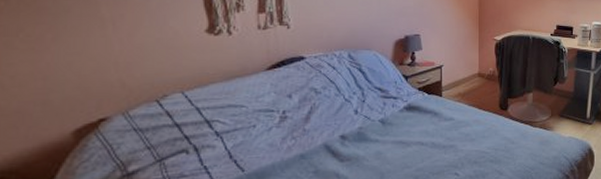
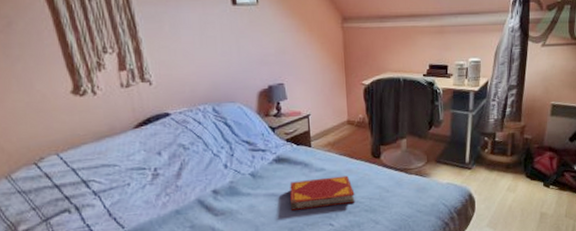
hardback book: none [417,126,481,159] -> present [289,175,355,210]

